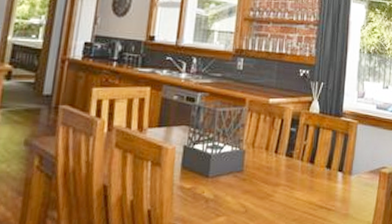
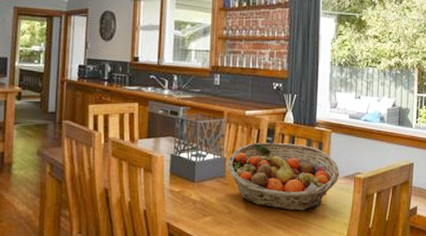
fruit basket: none [245,133,365,209] -> present [226,142,340,211]

